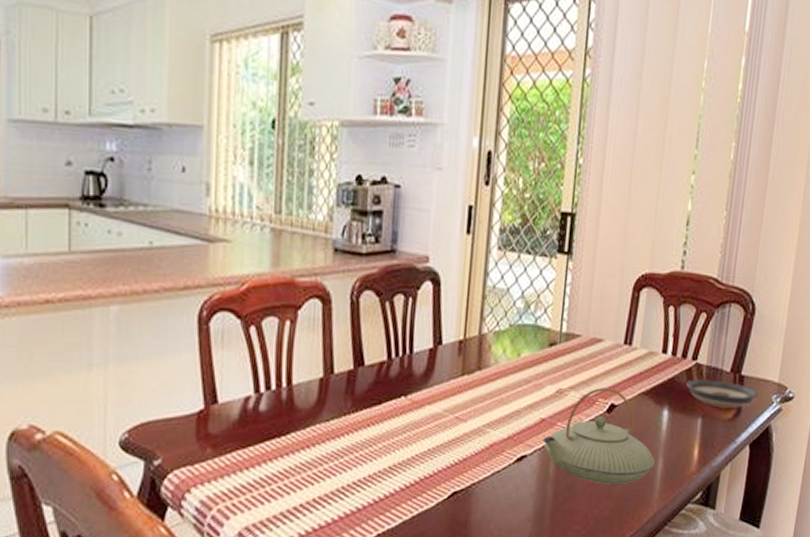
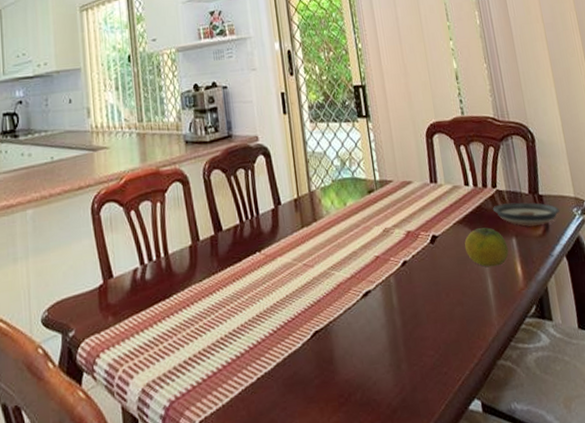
teapot: present [543,388,655,484] -> none [381,221,486,309]
fruit: none [644,403,691,446] -> present [464,227,509,267]

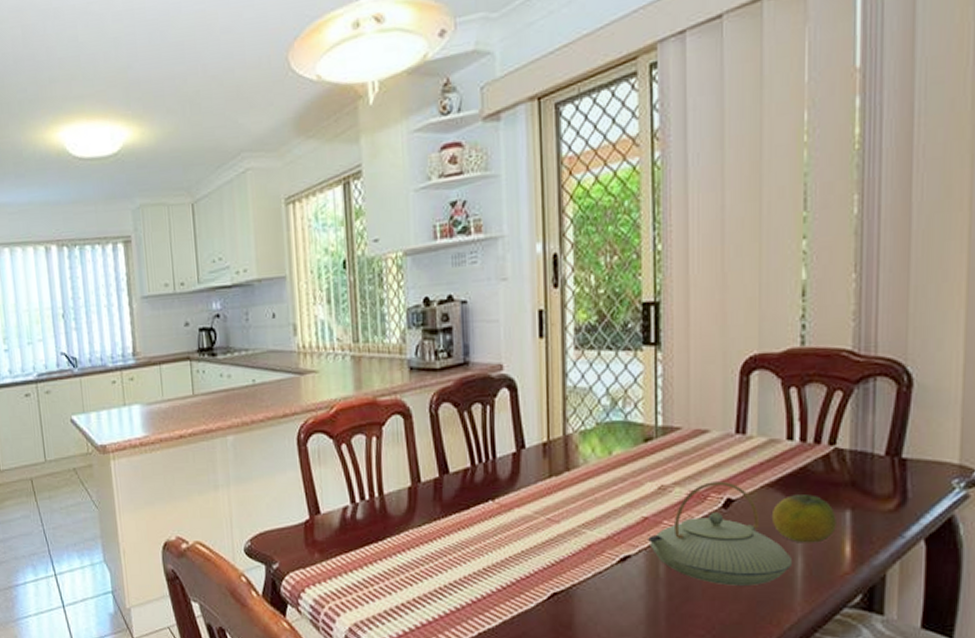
teapot: none [381,221,486,309] -> present [648,481,793,586]
saucer: present [492,202,560,226] -> none [823,465,931,497]

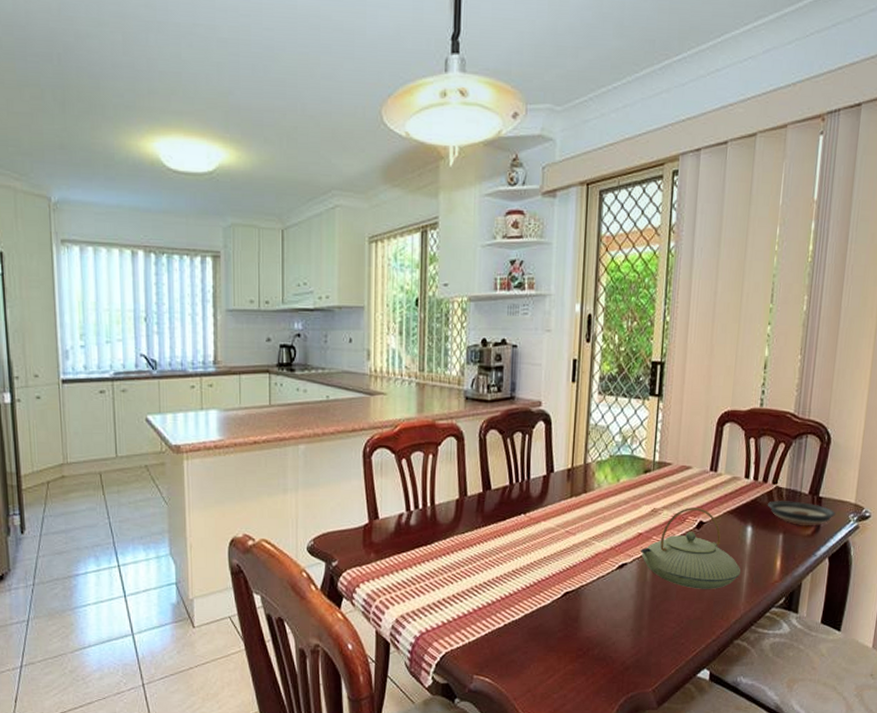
fruit: present [773,494,836,543] -> none [730,521,773,558]
saucer: none [823,465,931,497] -> present [767,499,836,525]

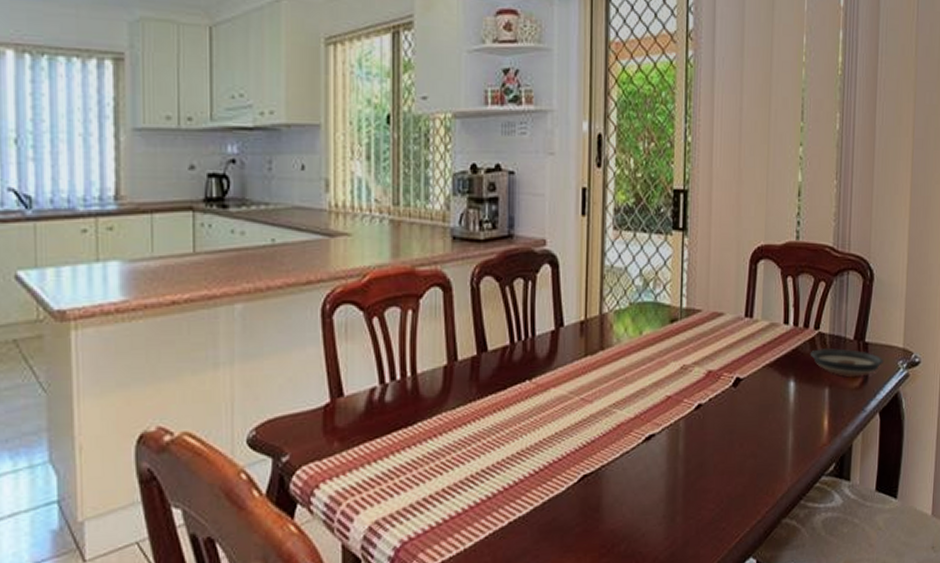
teapot: present [641,508,741,589] -> none [670,362,786,460]

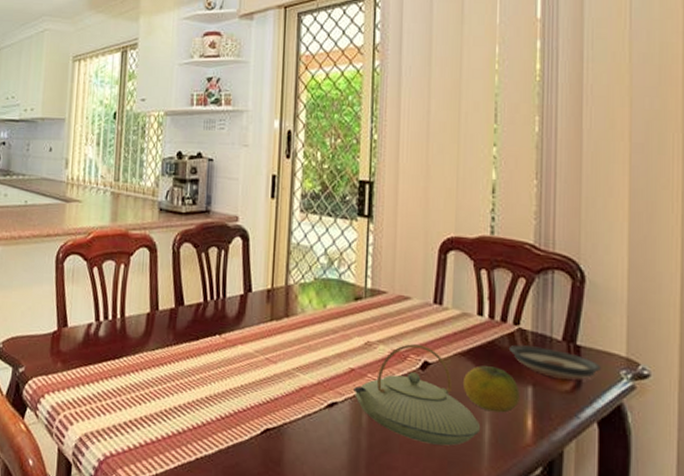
teapot: none [670,362,786,460] -> present [354,344,481,446]
fruit: none [771,374,818,418] -> present [464,365,520,413]

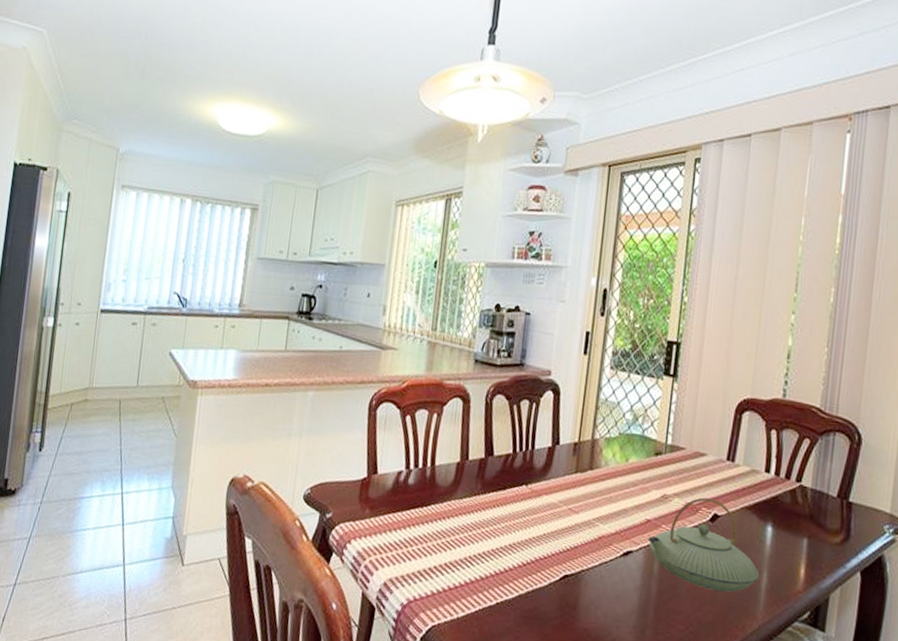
fruit: present [464,365,520,413] -> none [747,519,796,563]
saucer: present [508,344,602,380] -> none [789,500,869,534]

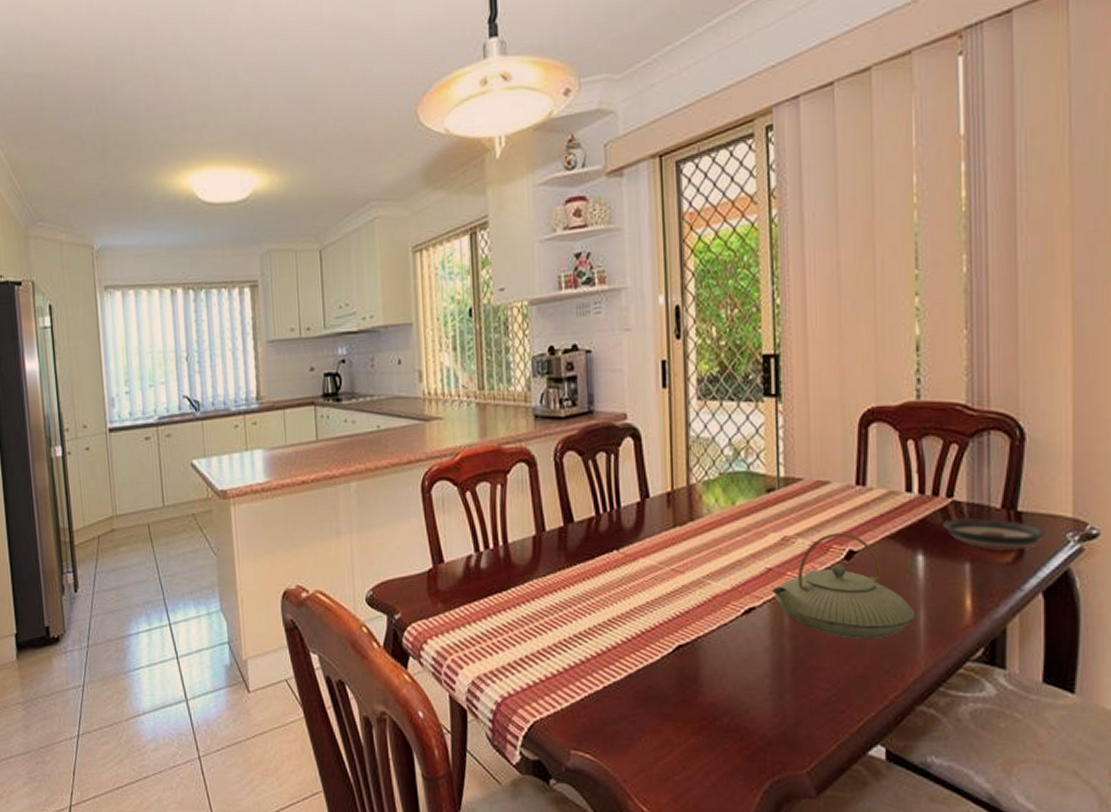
saucer: none [789,500,869,534] -> present [942,517,1046,550]

